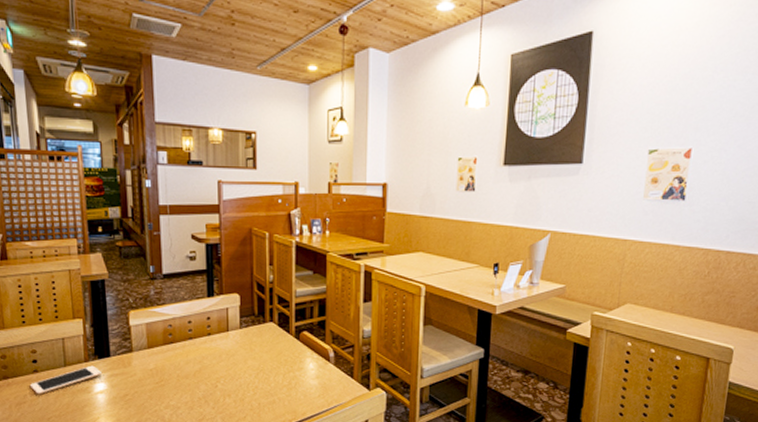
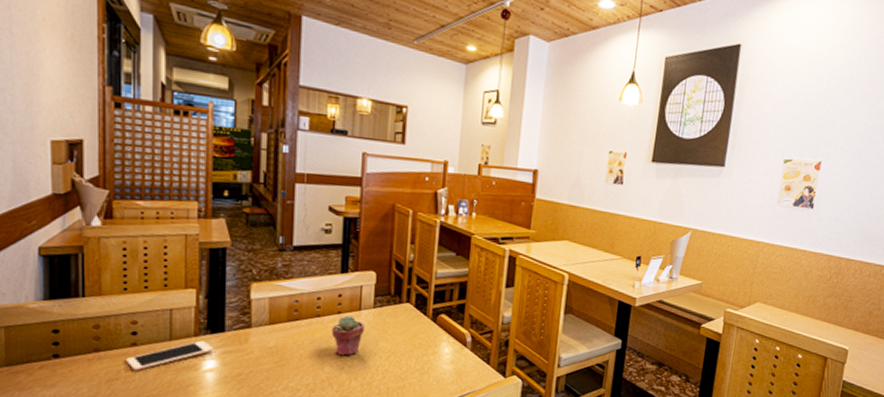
potted succulent: none [203,337,233,375] -> present [331,315,365,356]

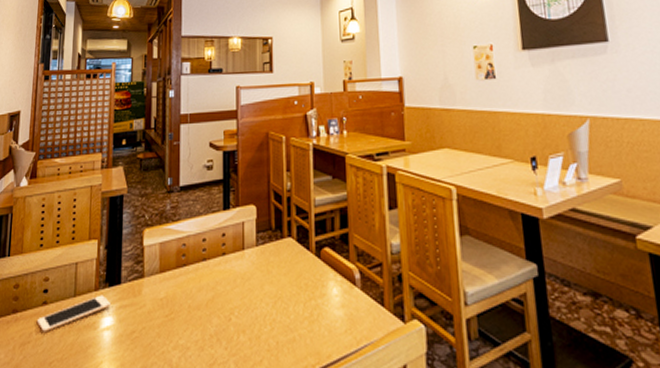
potted succulent: present [331,315,365,356] -> none [217,257,249,304]

